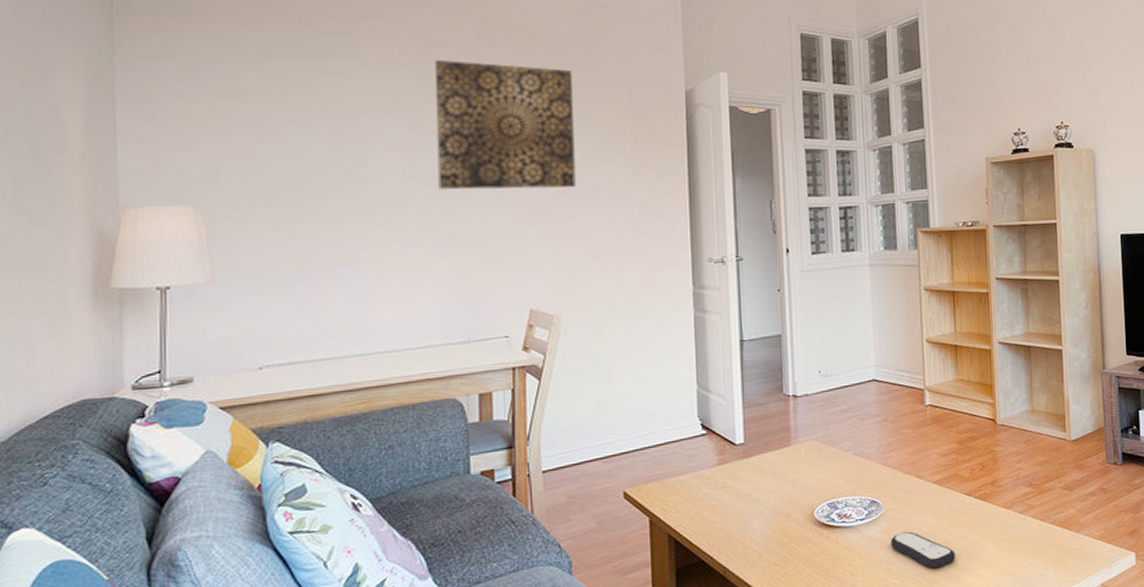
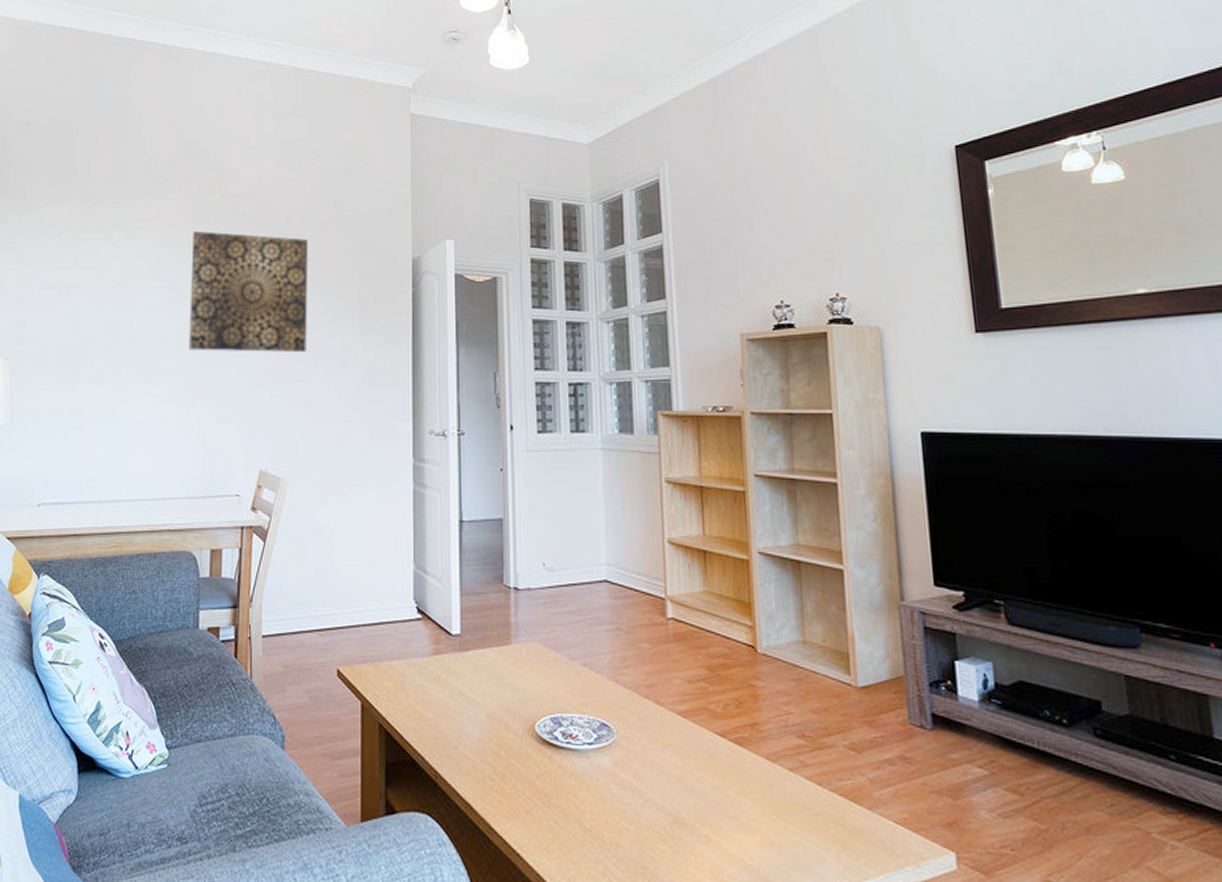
remote control: present [891,531,956,569] -> none [624,767,706,821]

